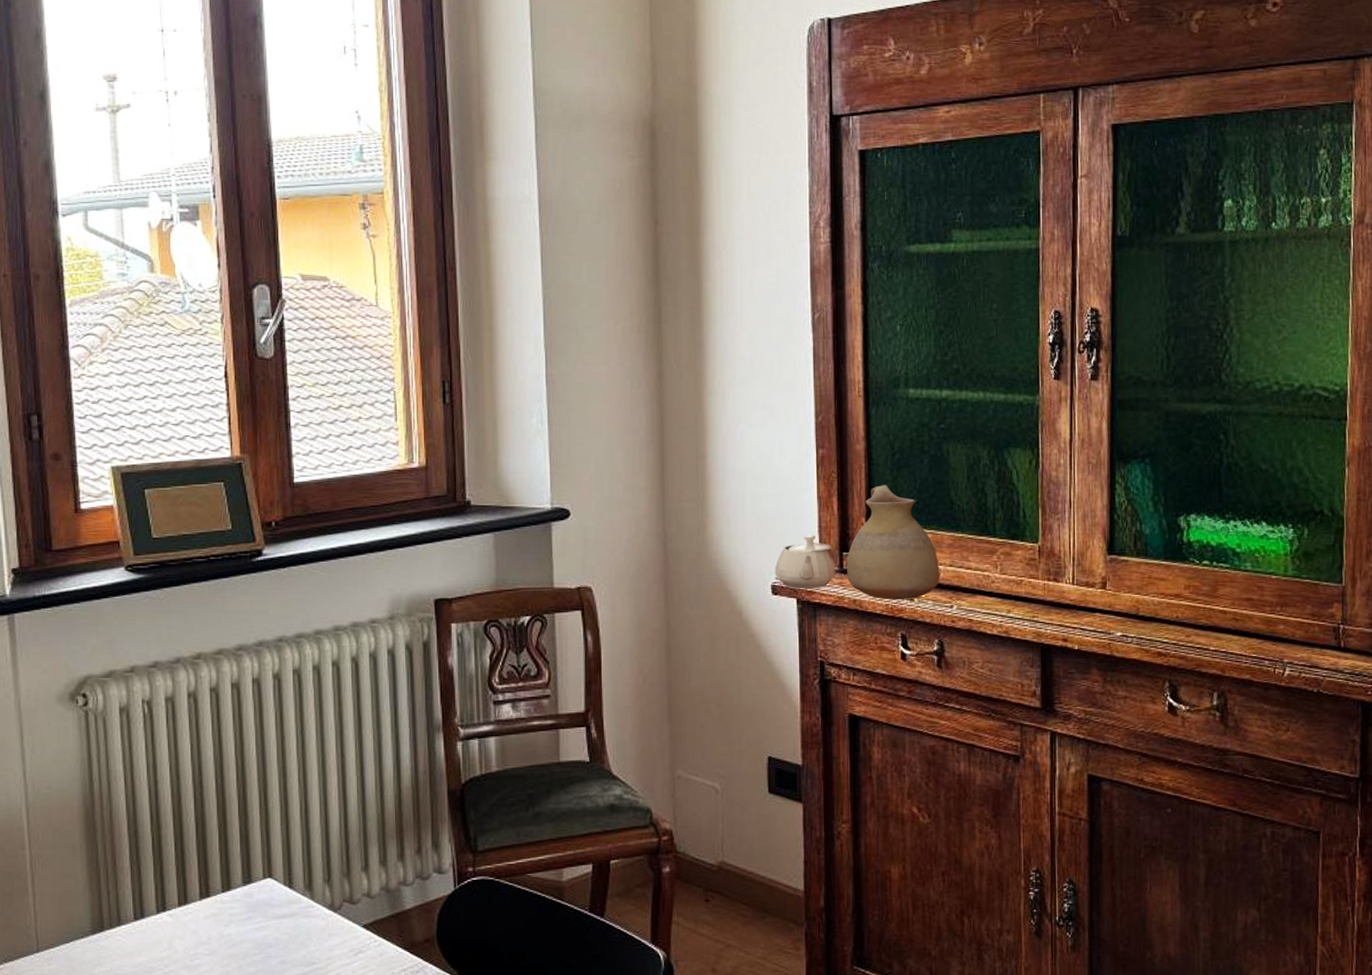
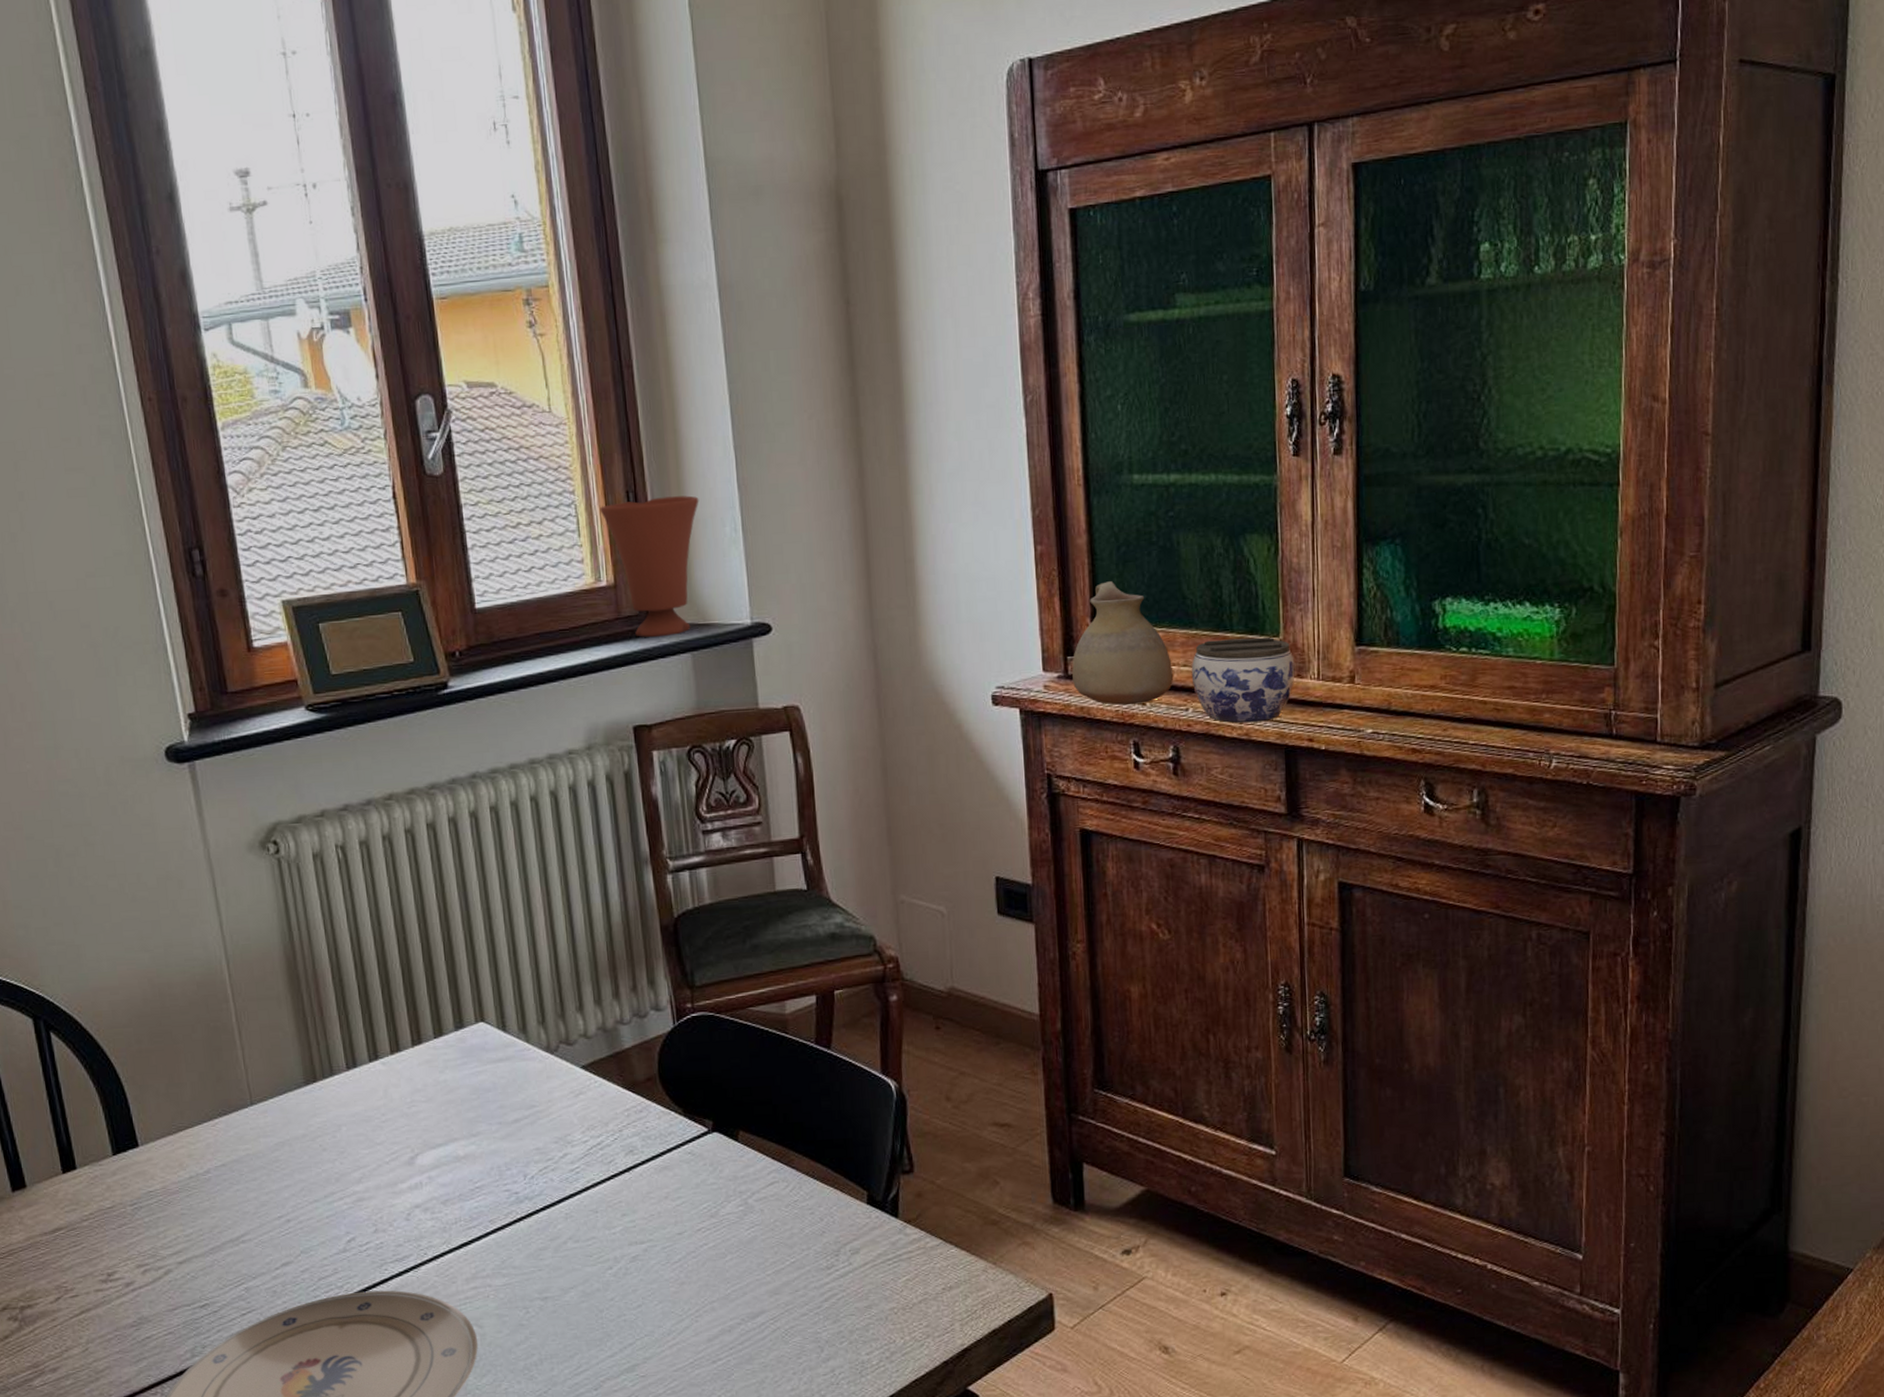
vase: none [416,388,510,516] -> present [599,495,699,637]
teapot: present [774,535,836,589] -> none [994,639,1060,698]
jar: none [956,543,1053,622] -> present [1191,637,1296,723]

